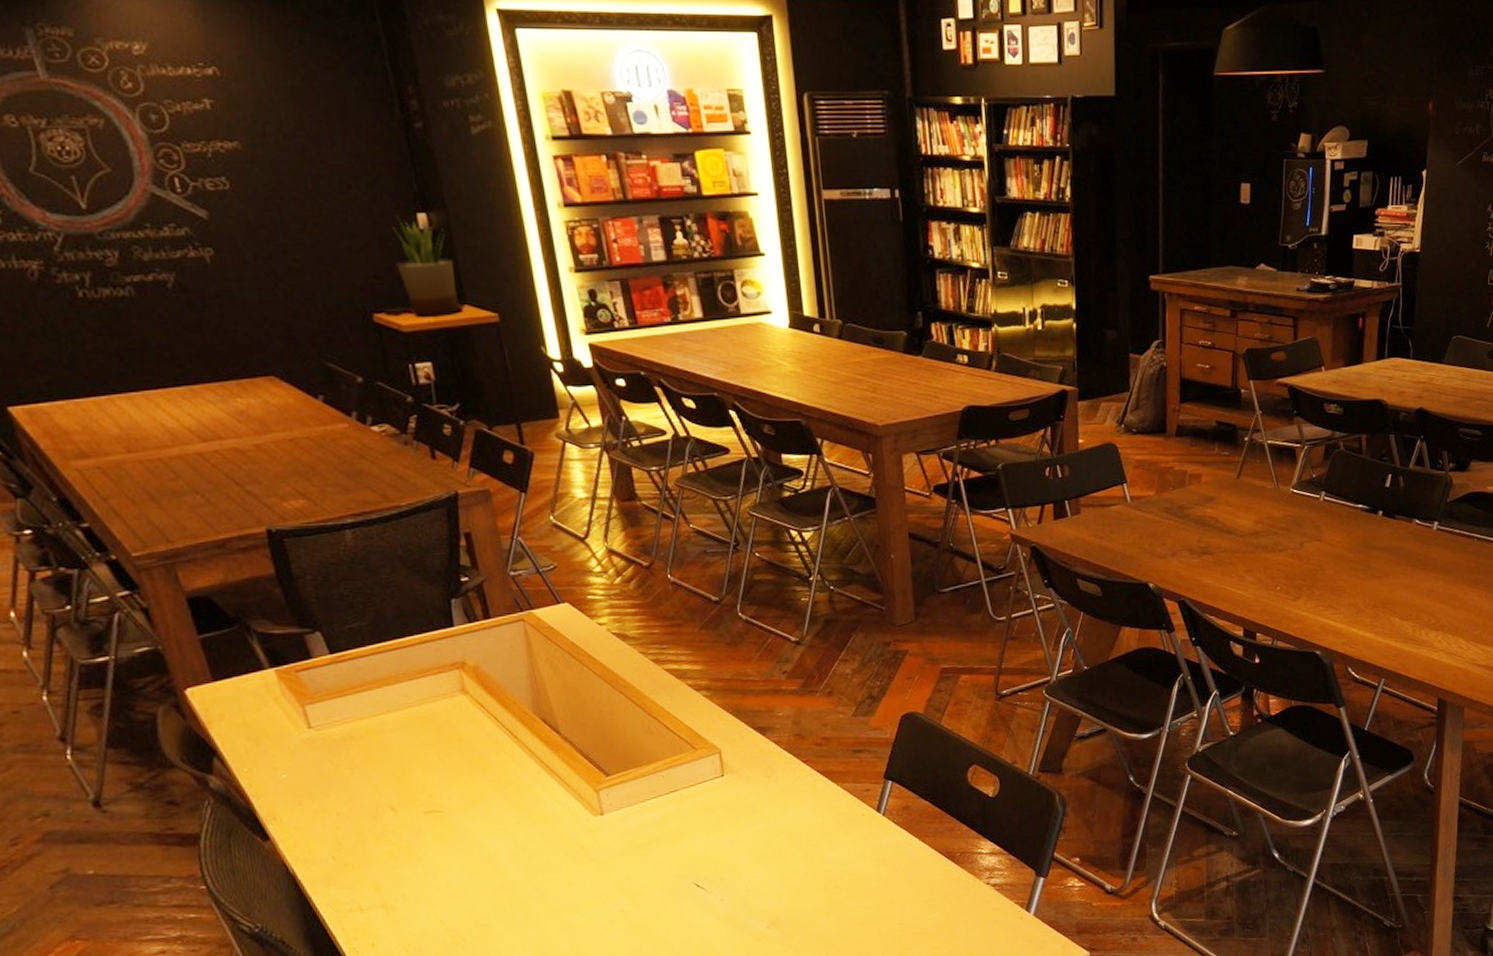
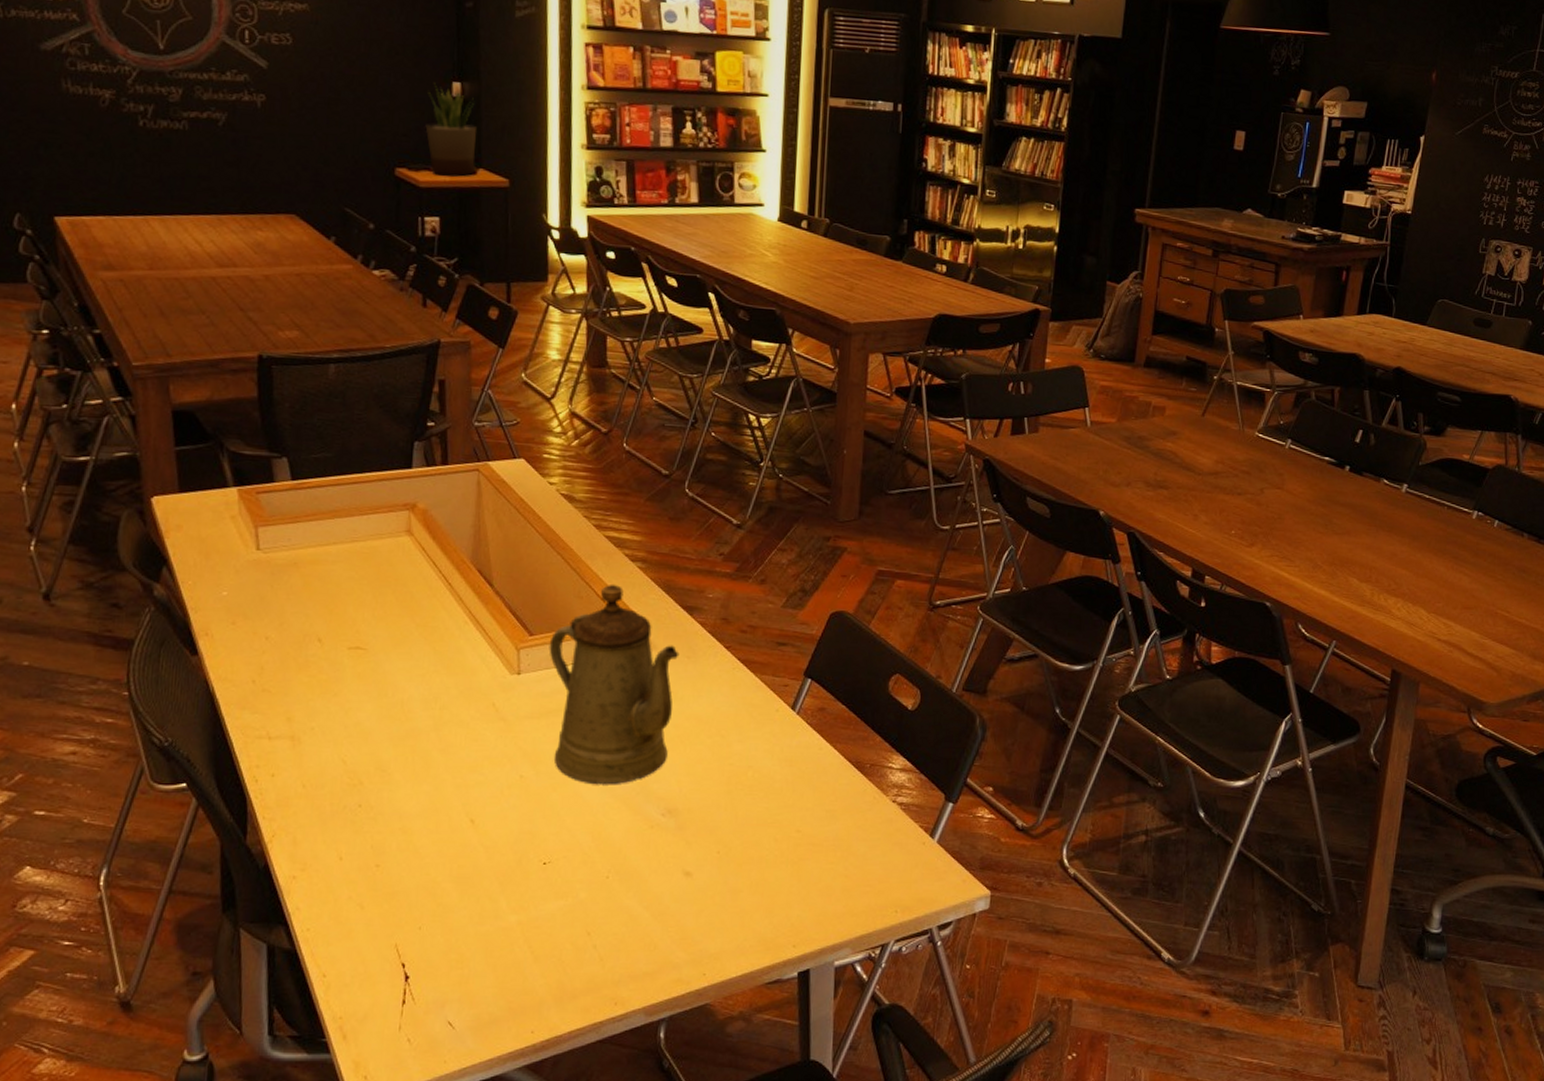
coffee pot: none [627,715,763,908] -> present [549,583,680,784]

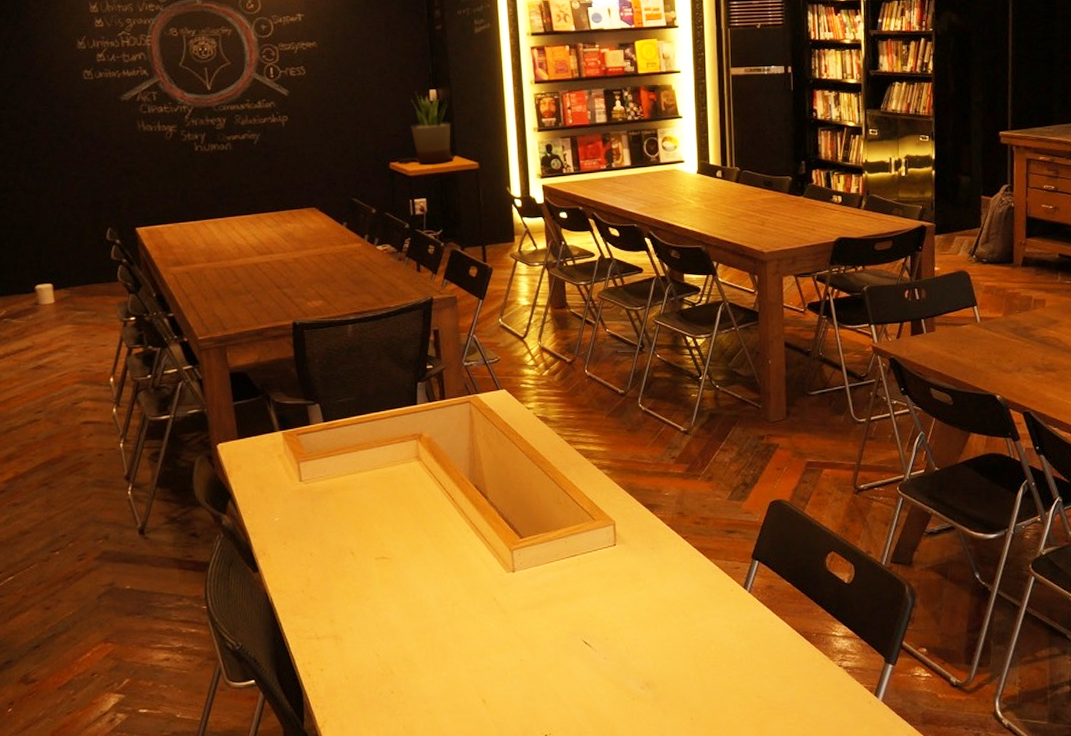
coffee pot: present [549,583,680,784] -> none [537,489,645,663]

